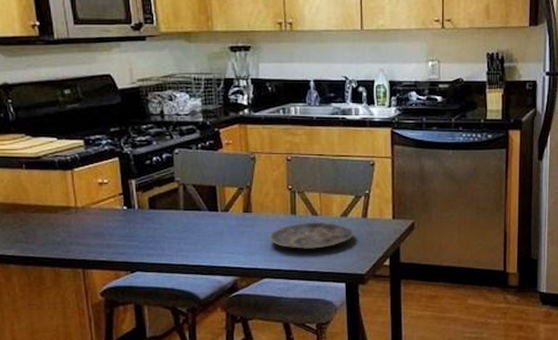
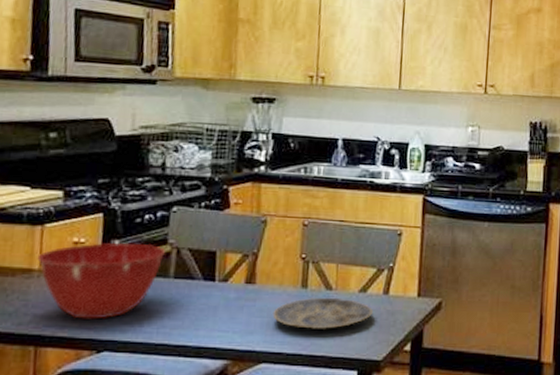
mixing bowl: none [72,181,174,246] -> present [37,242,165,320]

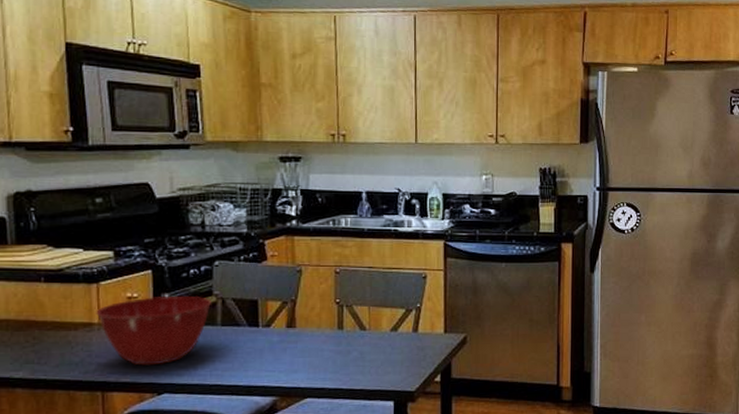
plate: present [272,297,373,331] -> none [313,337,404,367]

